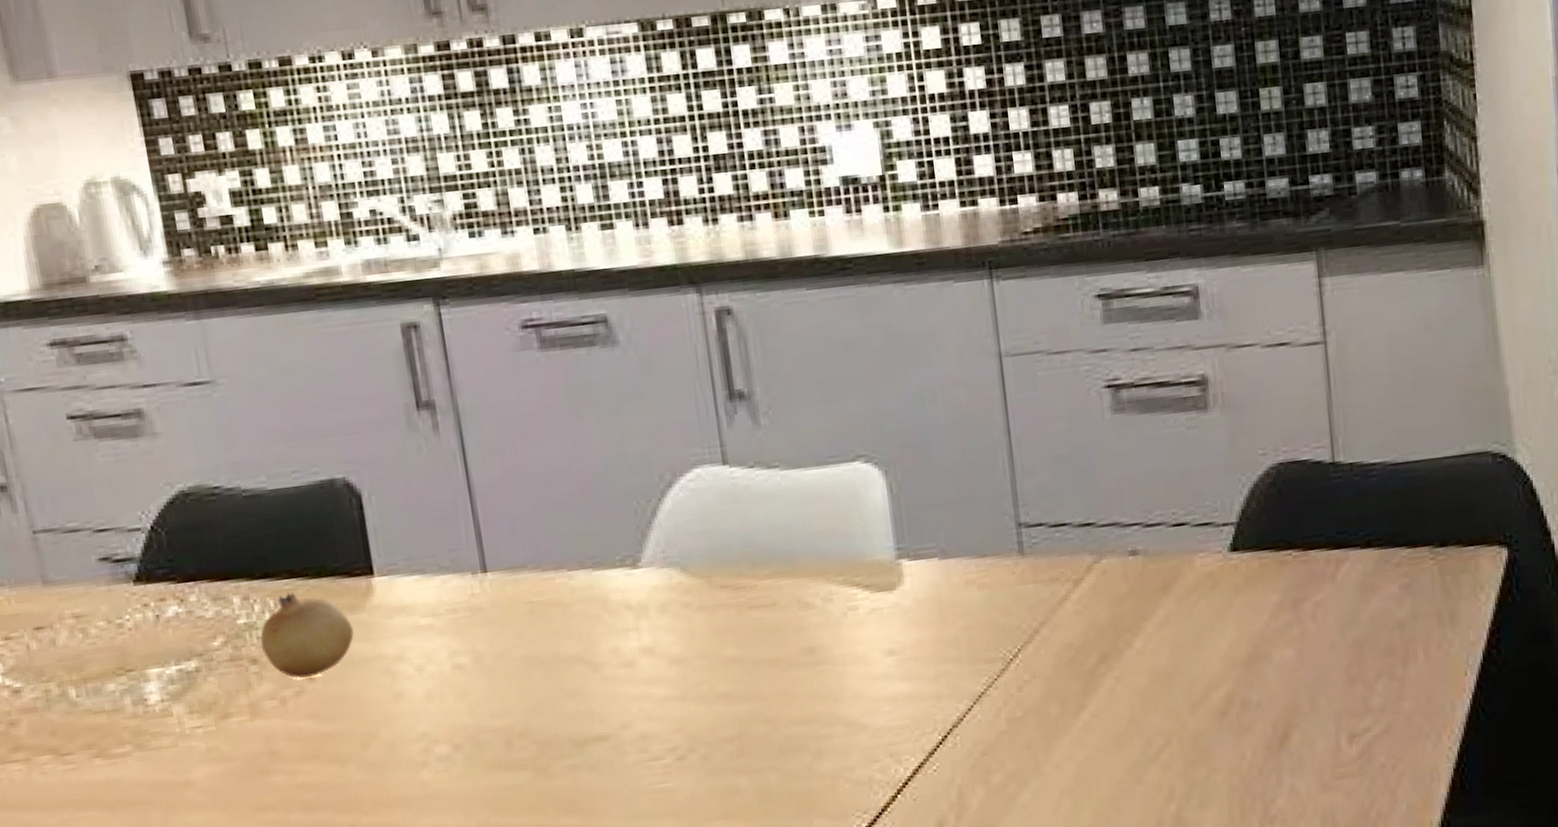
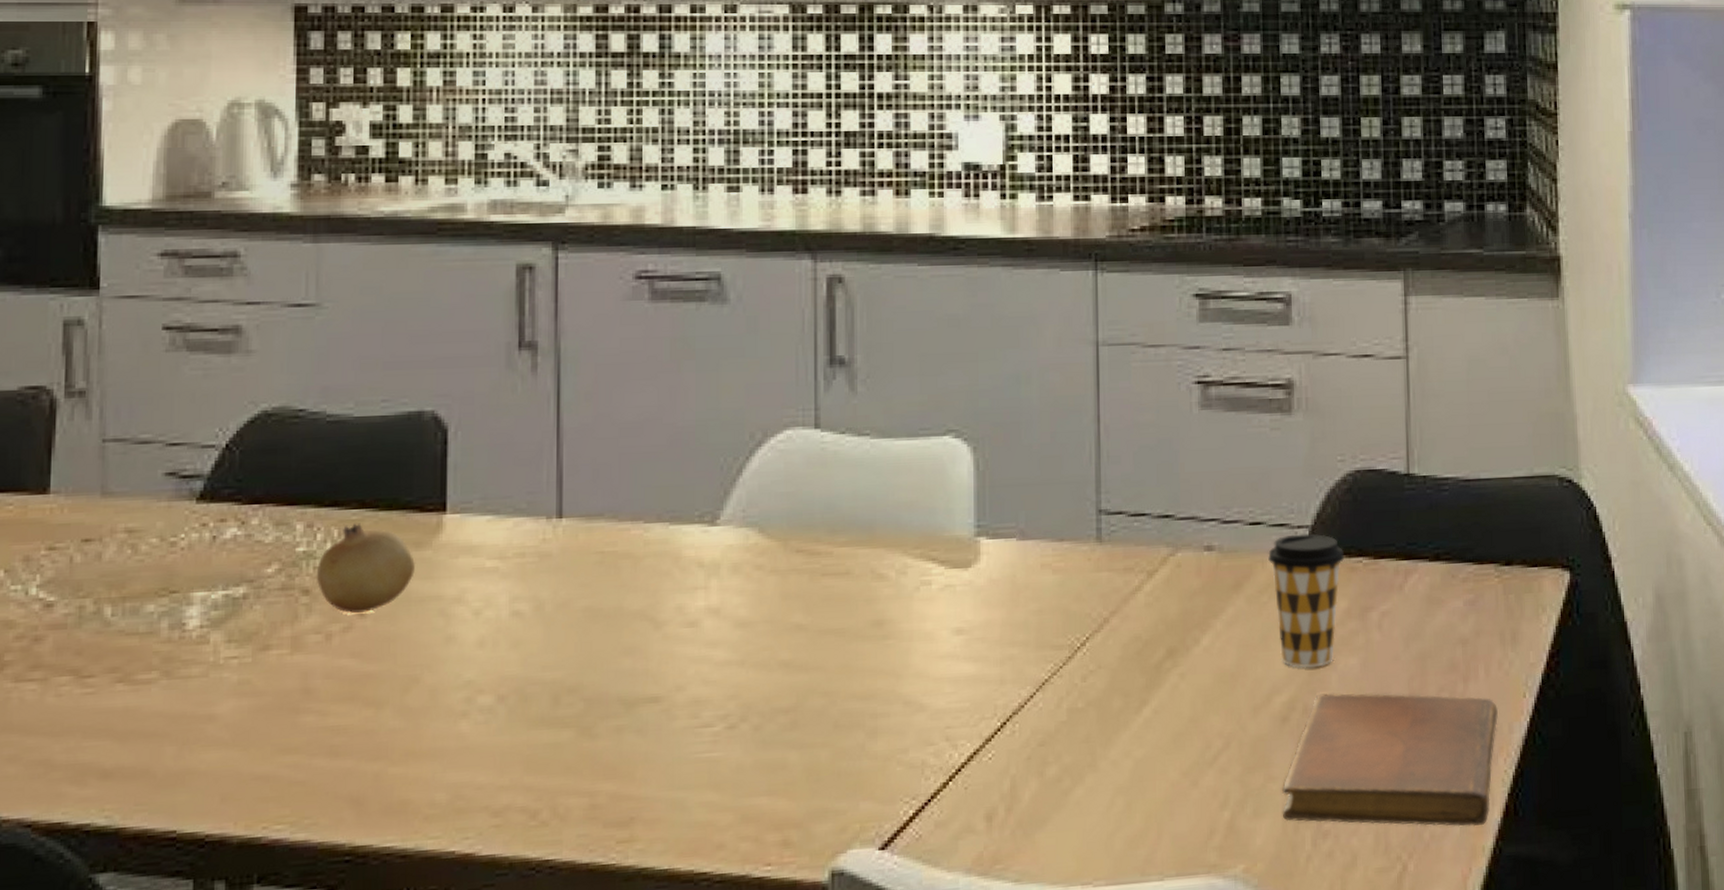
coffee cup: none [1194,530,1274,664] -> present [1268,534,1345,669]
notebook: none [1226,678,1440,810] -> present [1282,693,1498,827]

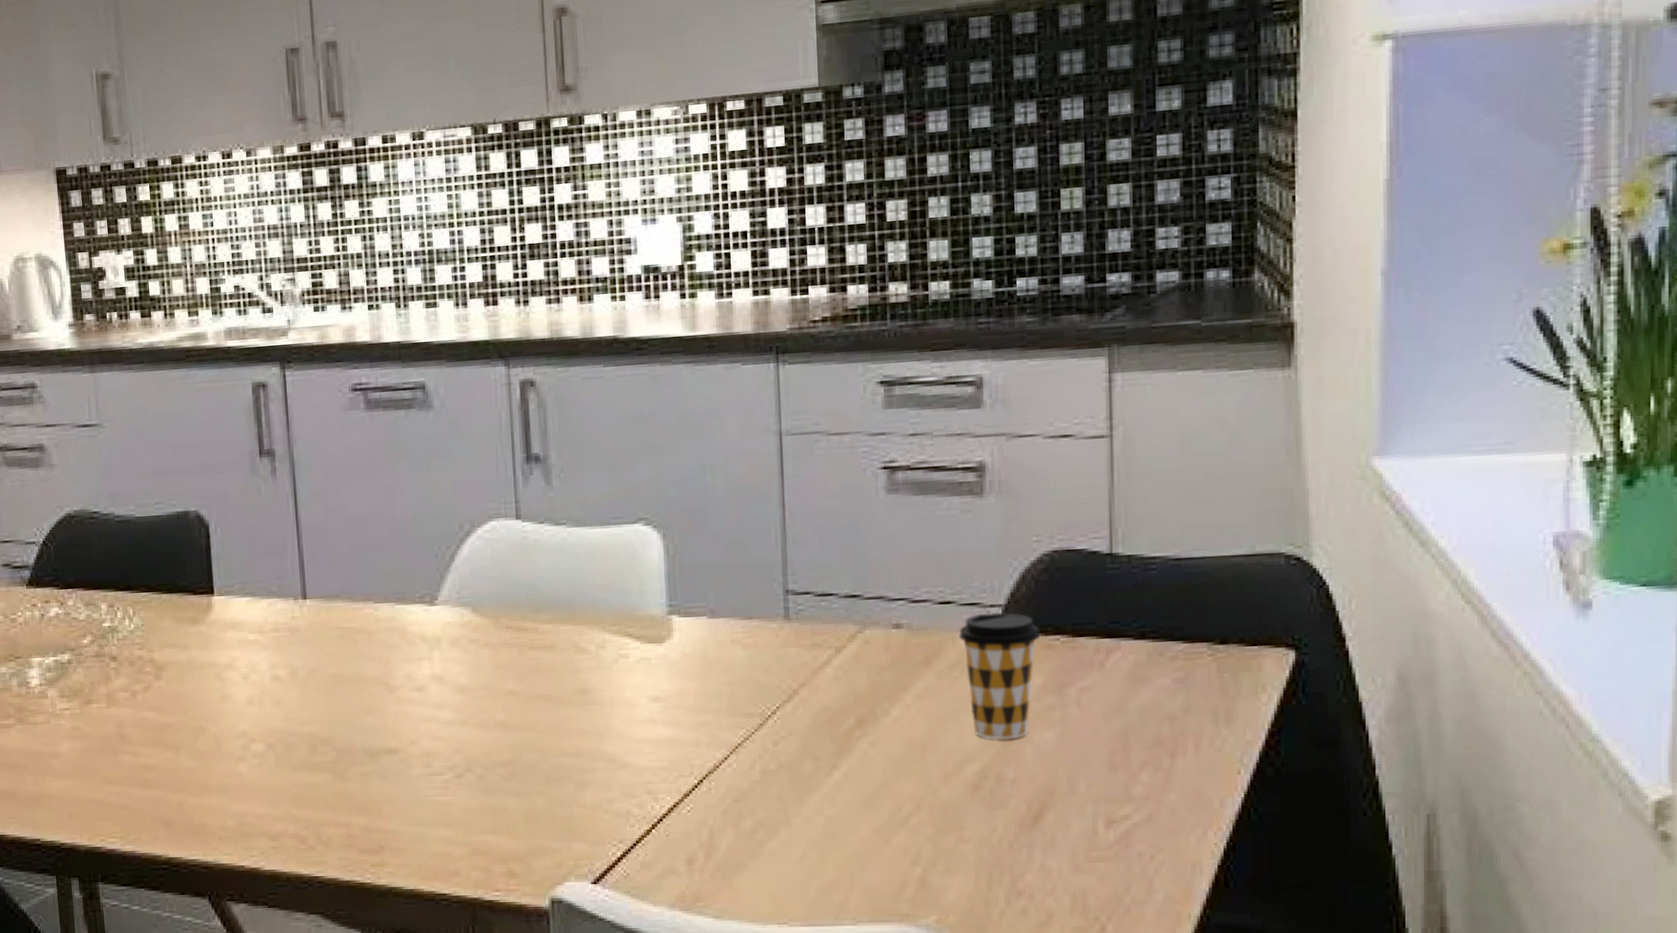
fruit: present [316,523,416,614] -> none [120,603,195,677]
notebook: present [1282,693,1498,827] -> none [975,764,1208,895]

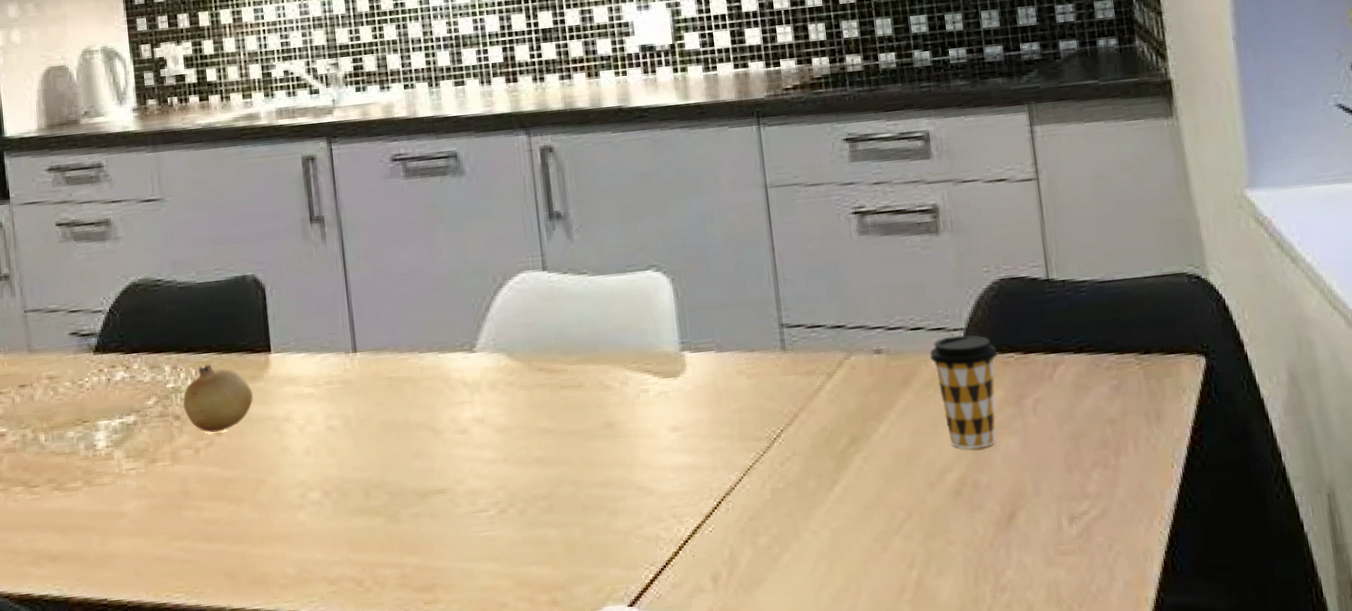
fruit: none [120,603,195,677] -> present [183,364,254,433]

